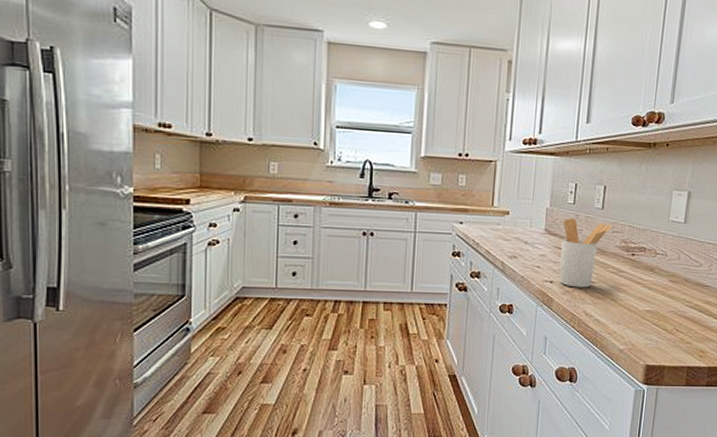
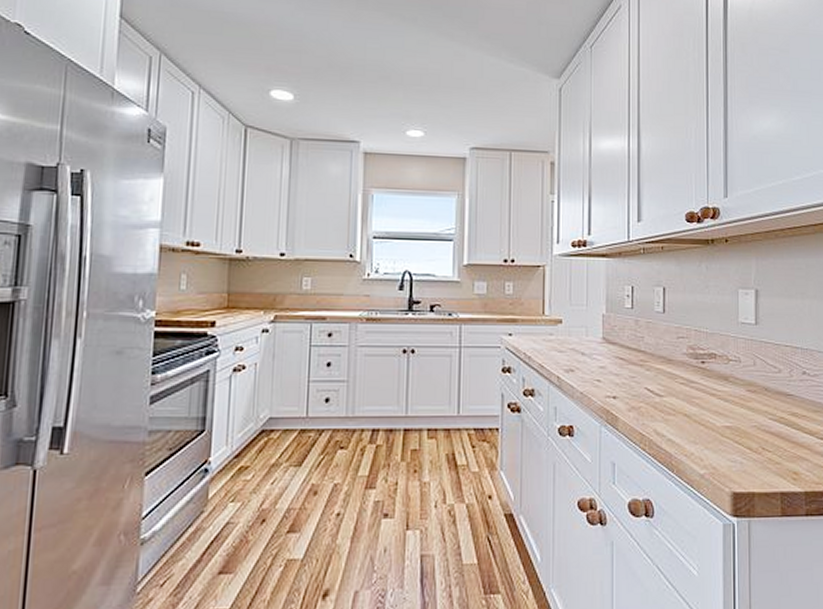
utensil holder: present [560,218,613,288] -> none [621,324,678,403]

